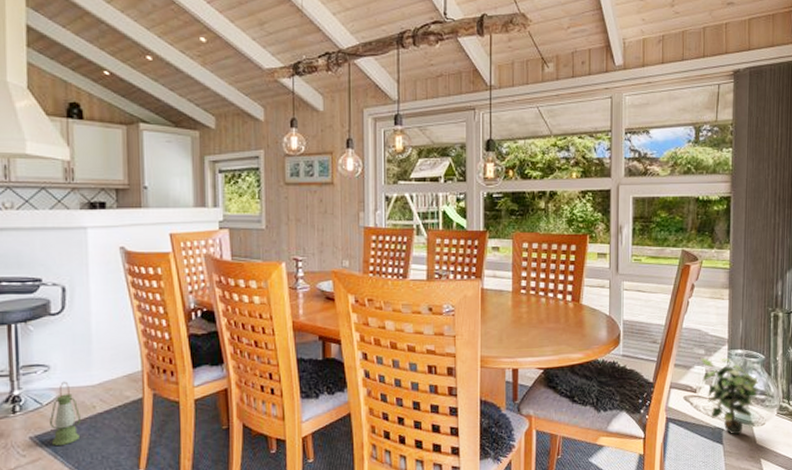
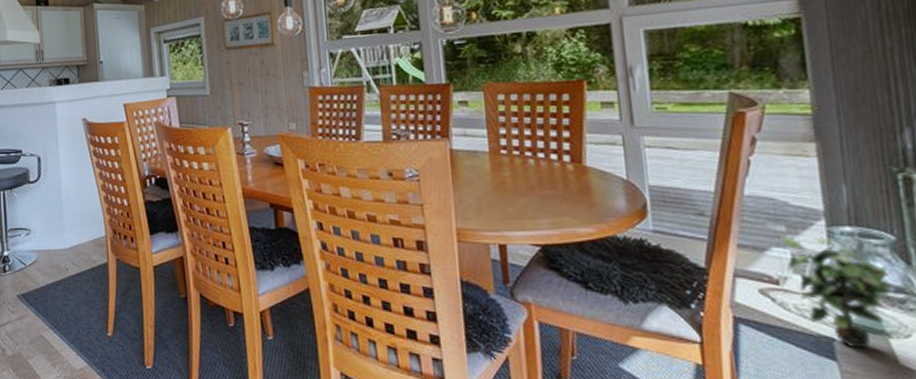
lantern: present [50,381,82,445] -> none [32,244,58,304]

